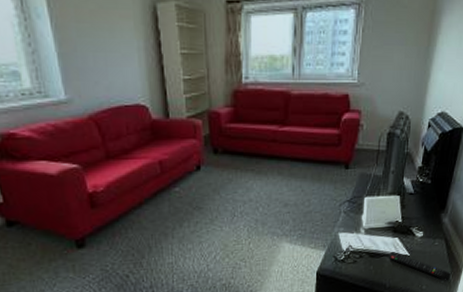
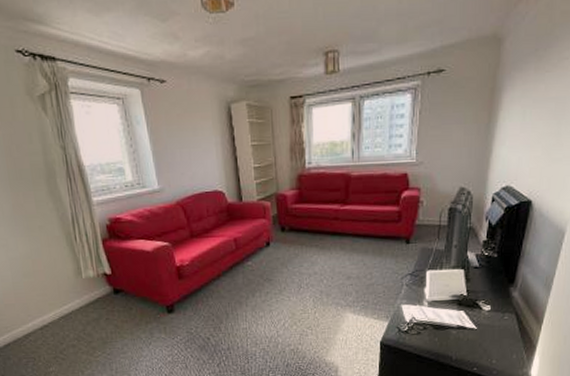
remote control: present [389,252,451,281] -> none [455,325,524,356]

